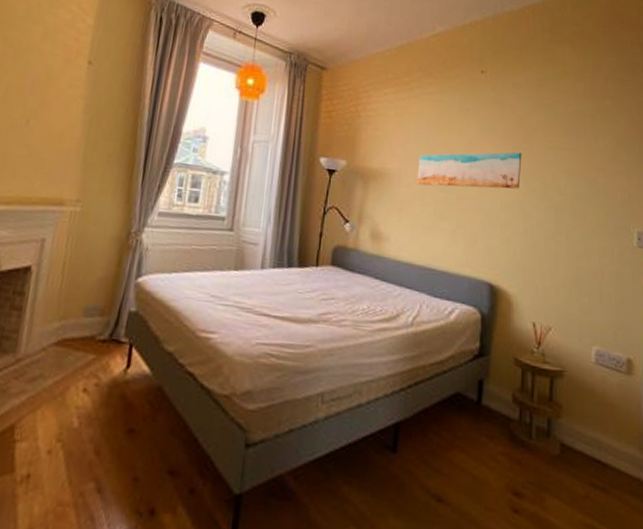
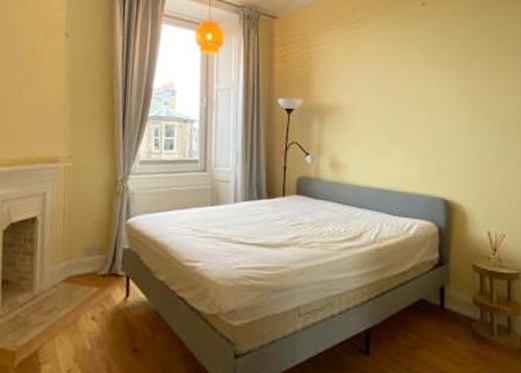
wall art: present [416,152,522,189] -> none [368,76,467,115]

